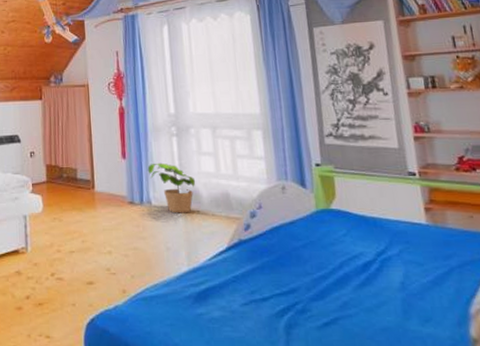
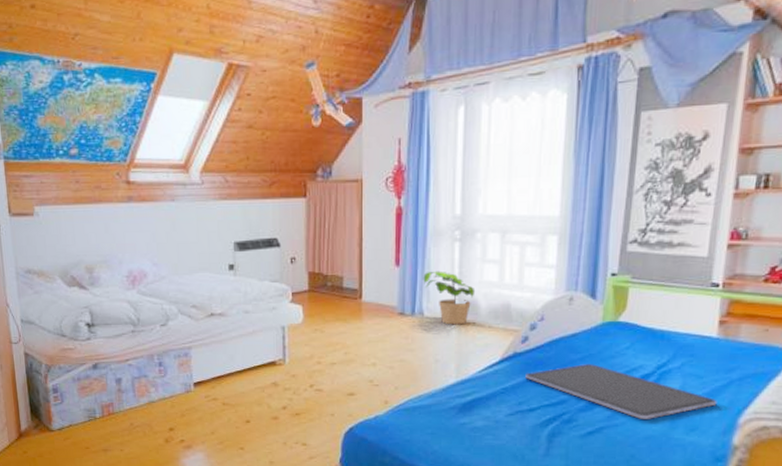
tablet: none [253,251,444,309] -> present [525,364,717,419]

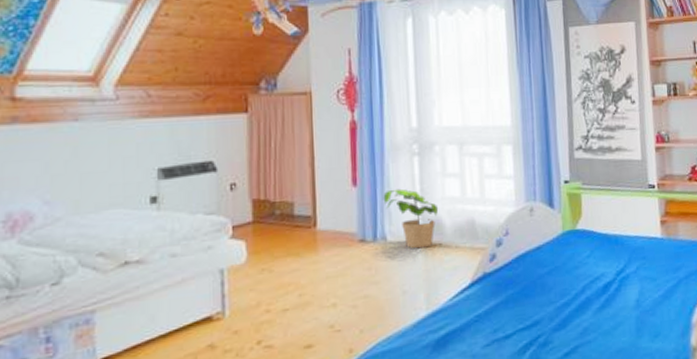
tablet: present [525,364,717,419] -> none [497,277,672,332]

